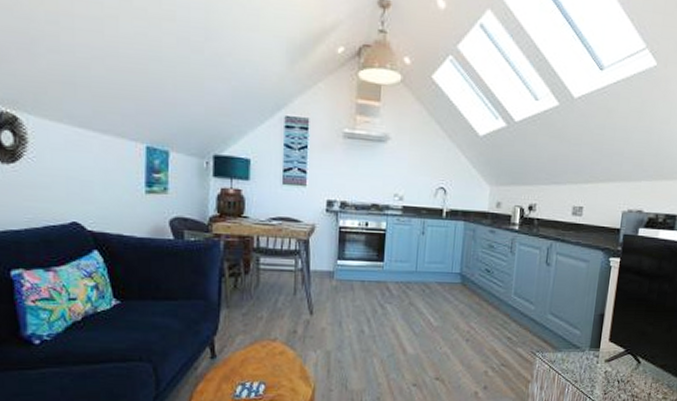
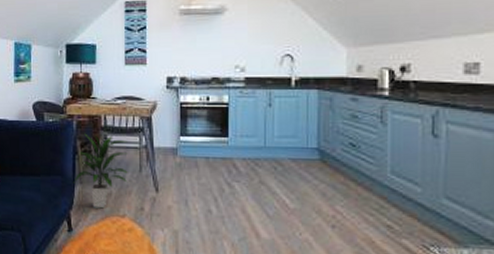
indoor plant: none [218,254,282,333] -> present [73,133,128,209]

